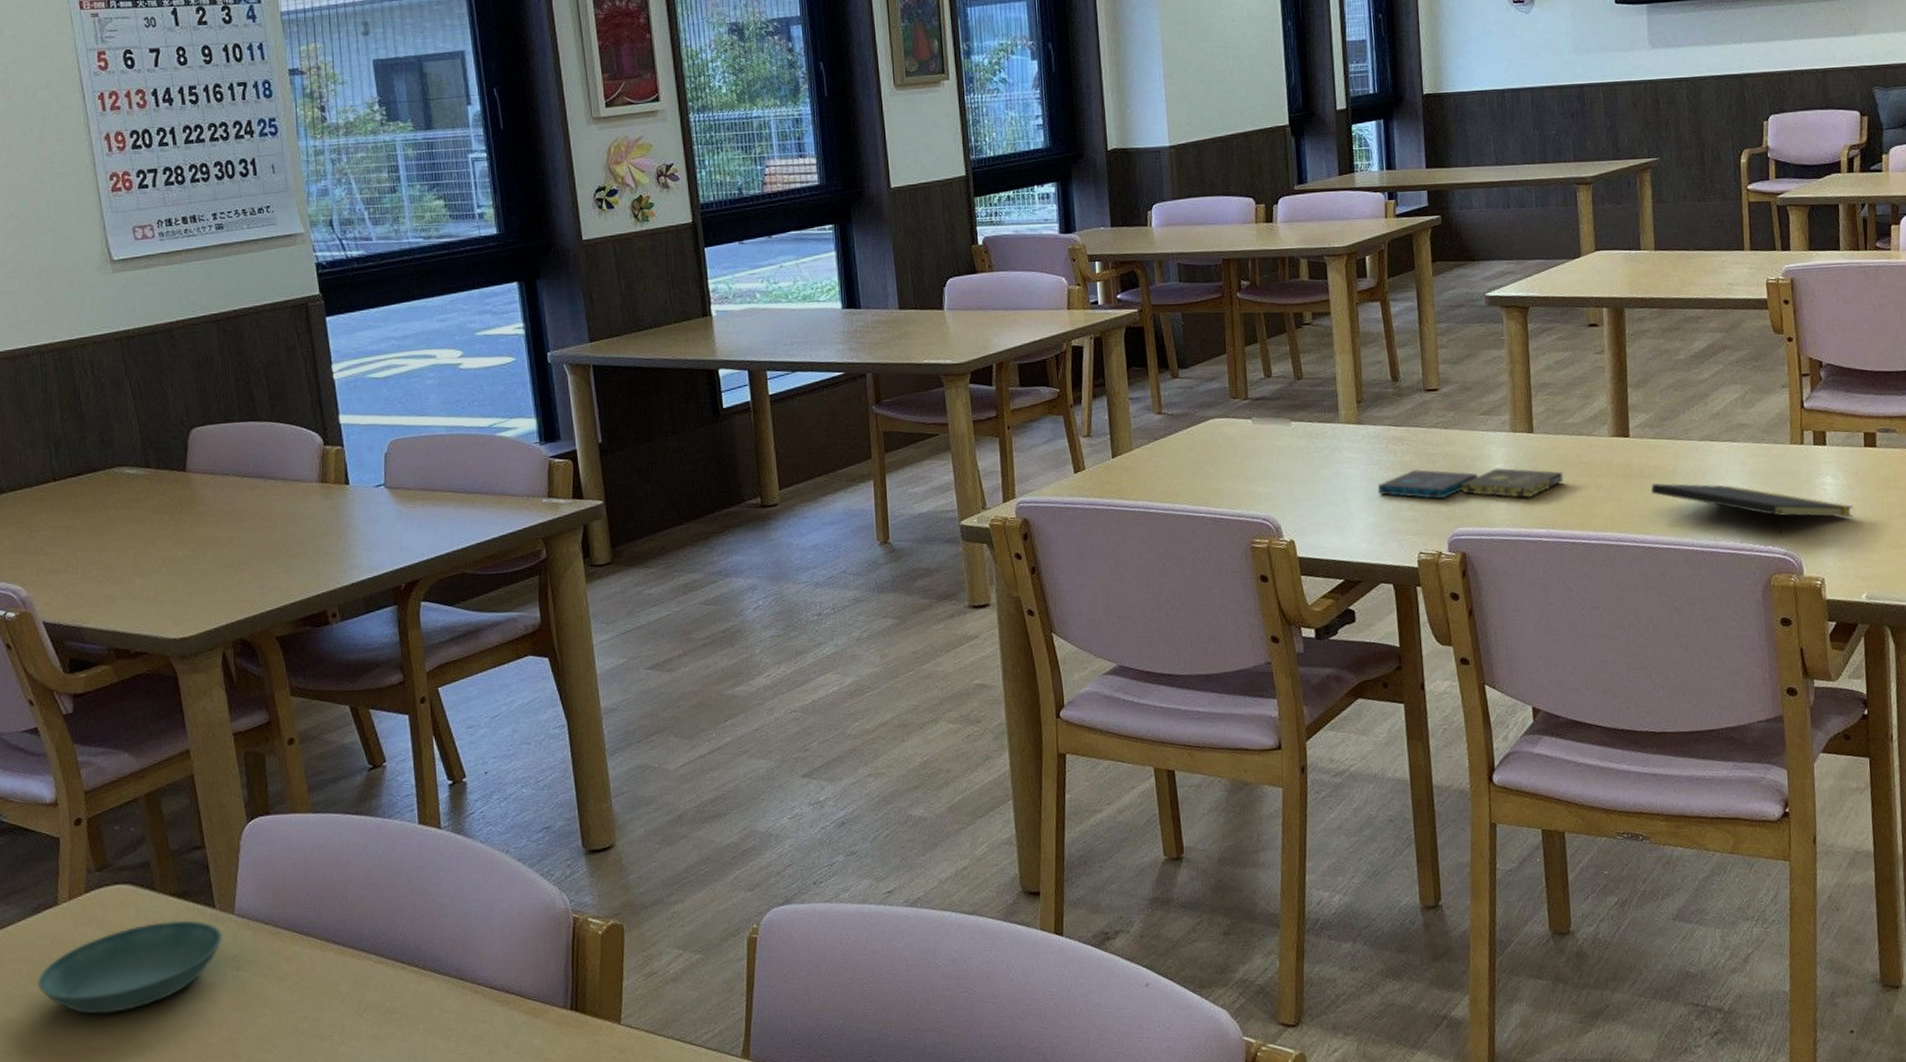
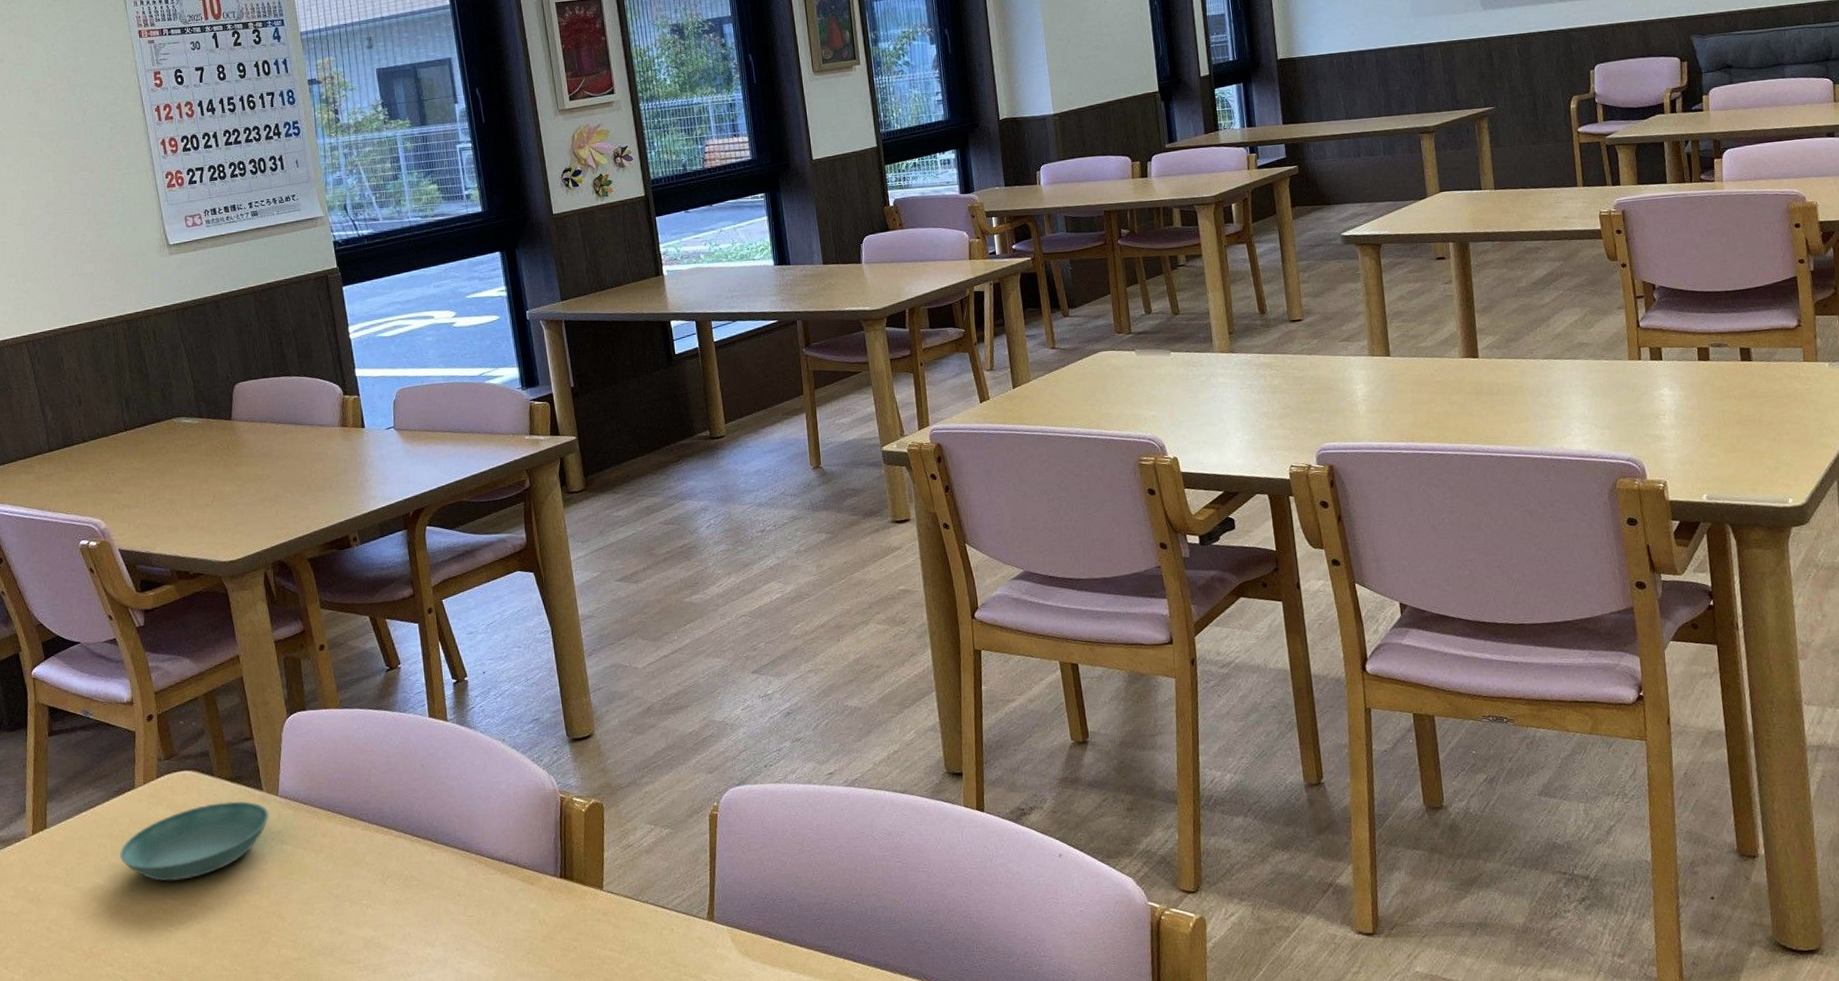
music album box set: present [1377,467,1563,499] -> none [1250,388,1419,418]
notepad: present [1651,483,1853,538] -> none [1501,398,1691,445]

